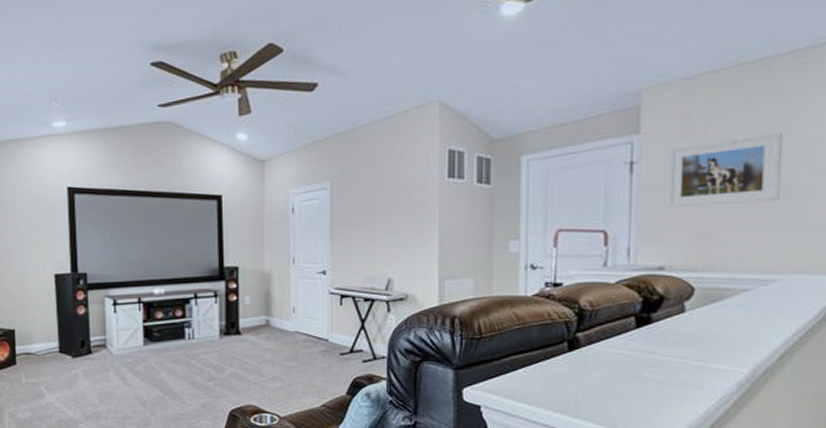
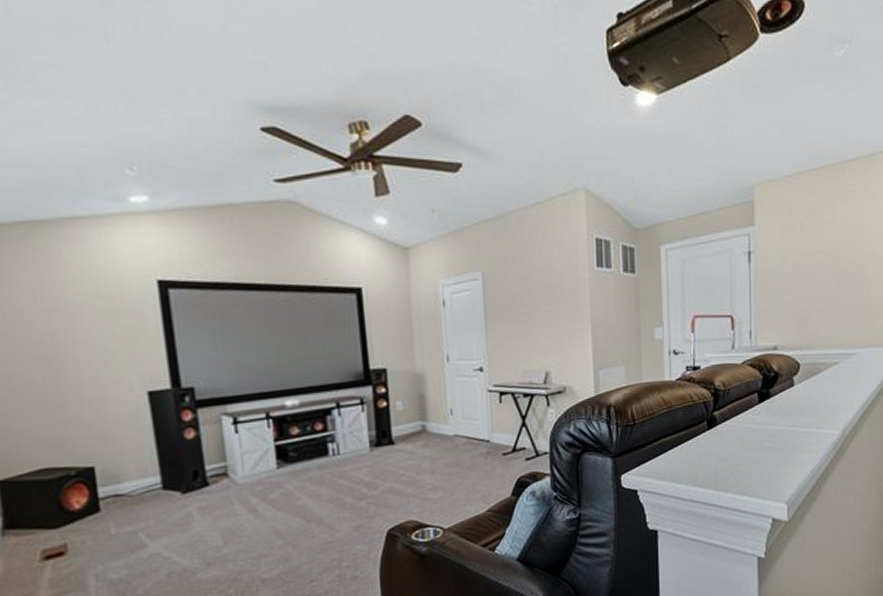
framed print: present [666,133,782,208] -> none [776,227,856,294]

